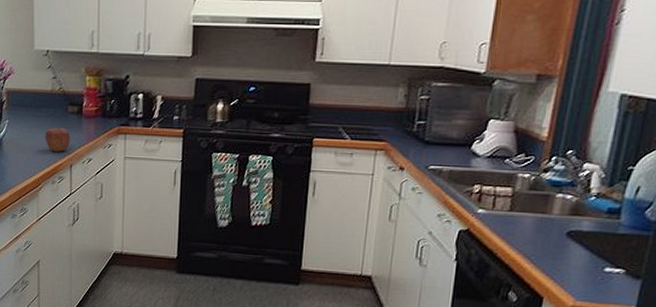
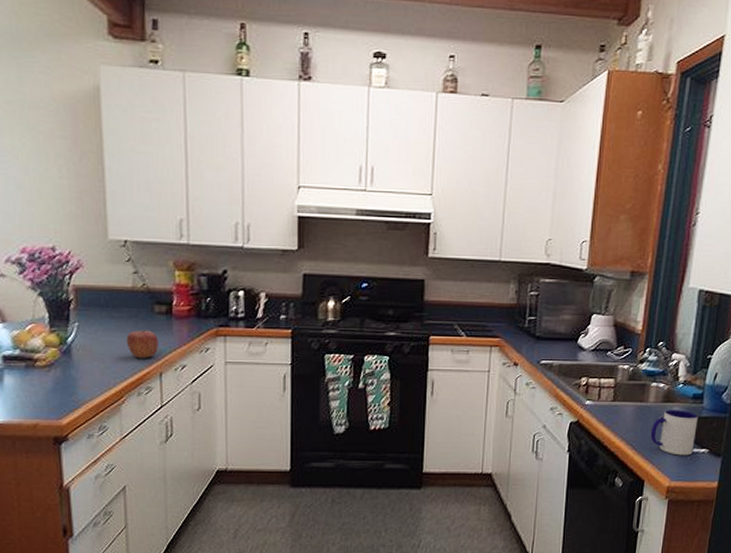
mug: none [552,224,613,275] -> present [650,410,698,456]

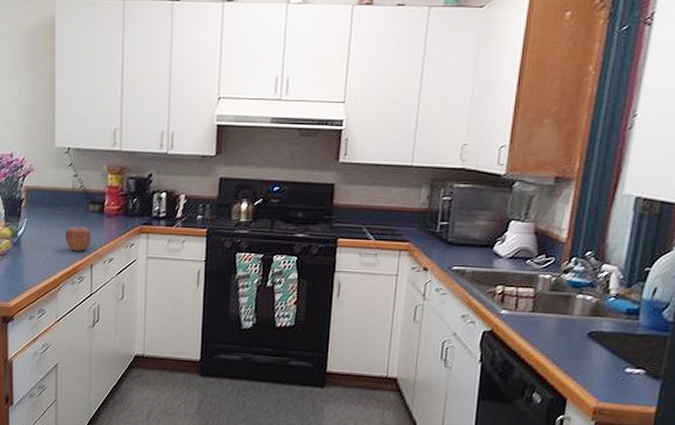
mug: present [650,410,698,456] -> none [574,324,633,375]

